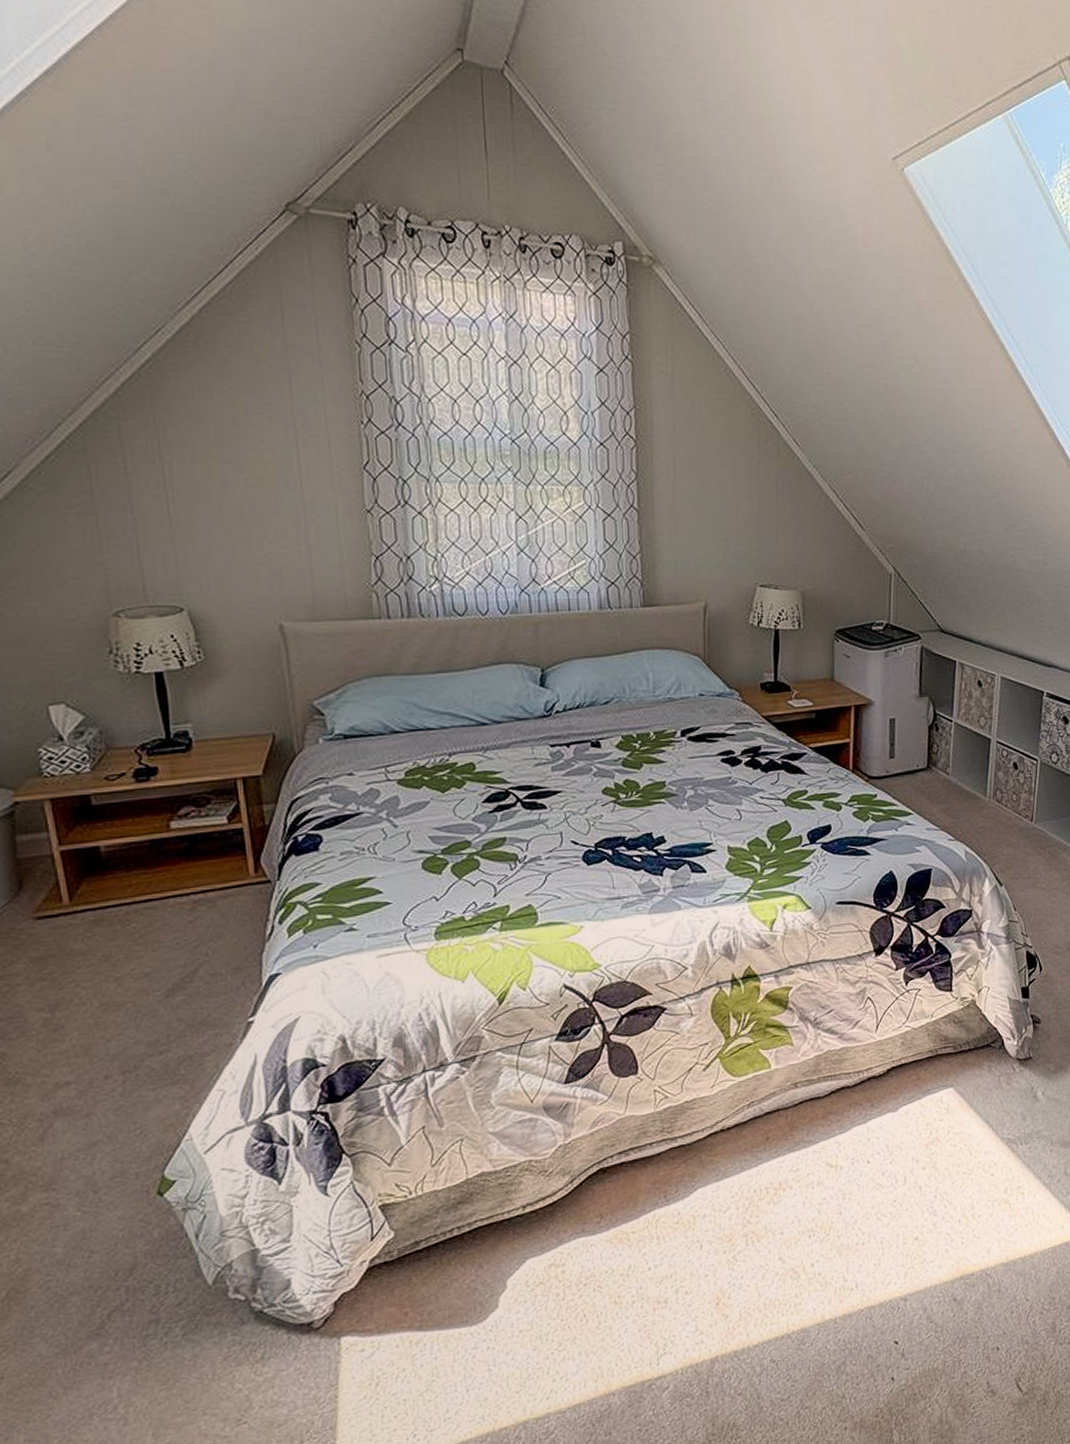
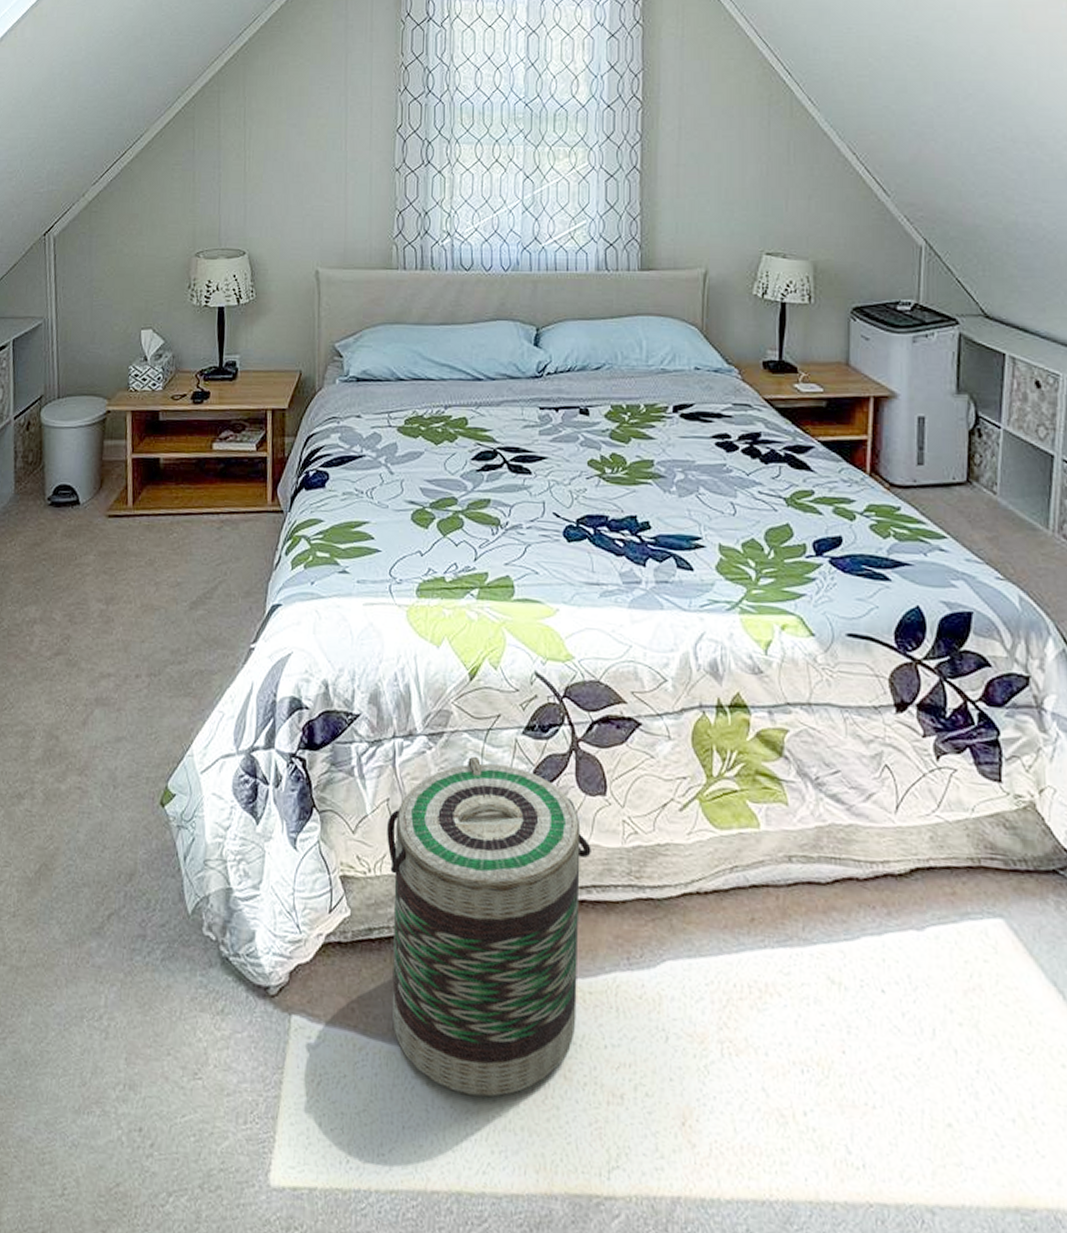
basket: none [425,1069,627,1347] -> present [387,756,591,1097]

